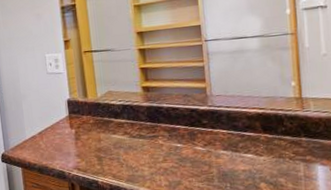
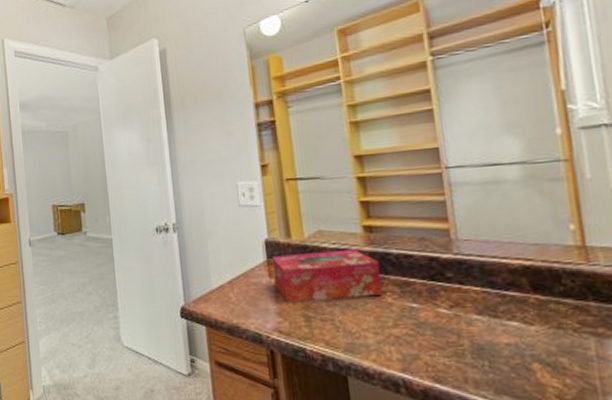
tissue box: none [73,105,157,147] -> present [272,249,384,303]

